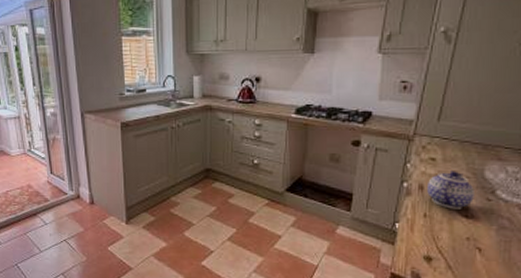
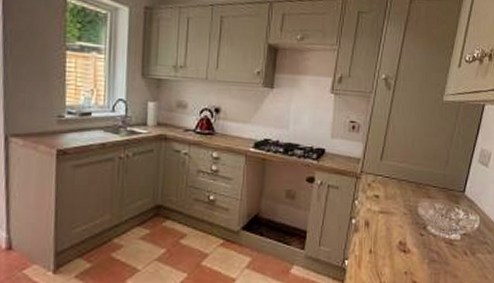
teapot: present [427,171,475,209] -> none [372,208,410,244]

